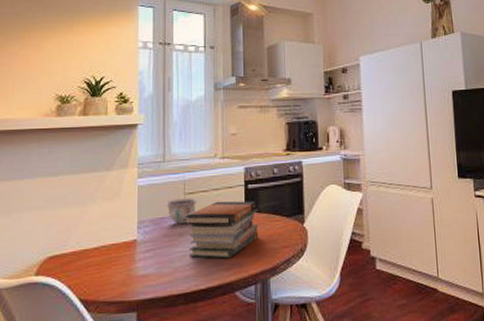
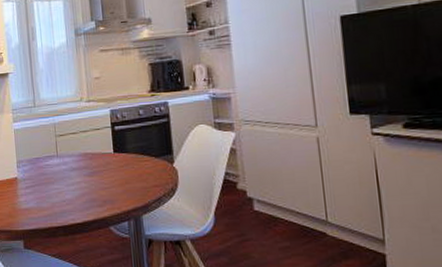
bowl: present [166,197,197,224] -> none [40,139,68,163]
book stack: present [184,201,259,259] -> none [57,141,129,196]

